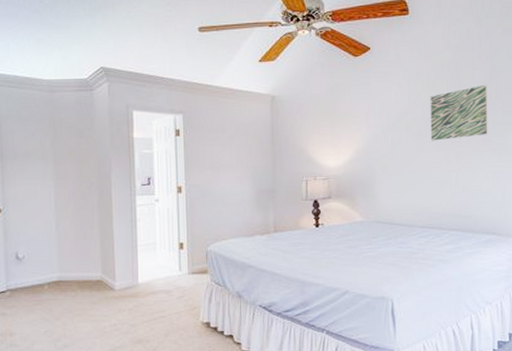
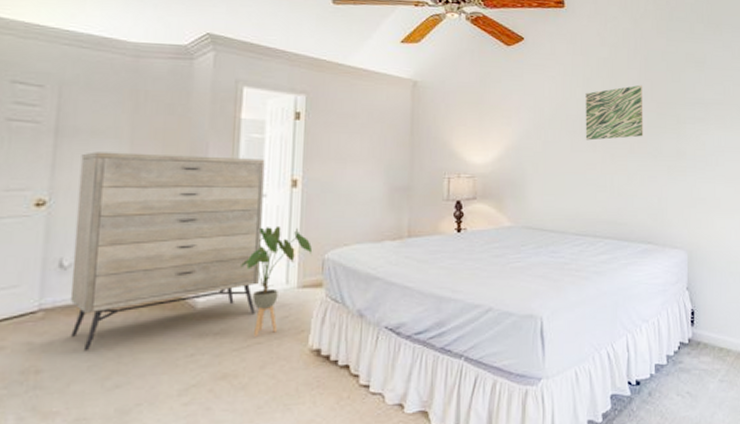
dresser: none [21,169,159,321] -> present [69,152,265,352]
house plant: none [144,224,198,312] -> present [241,225,313,337]

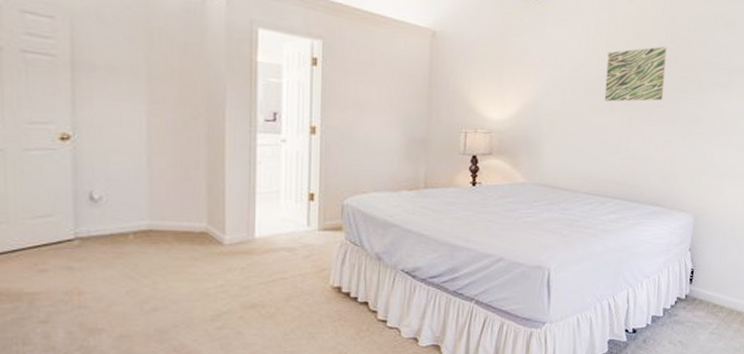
dresser: present [69,152,265,352] -> none [100,88,283,278]
house plant: present [241,225,313,337] -> none [264,170,333,272]

